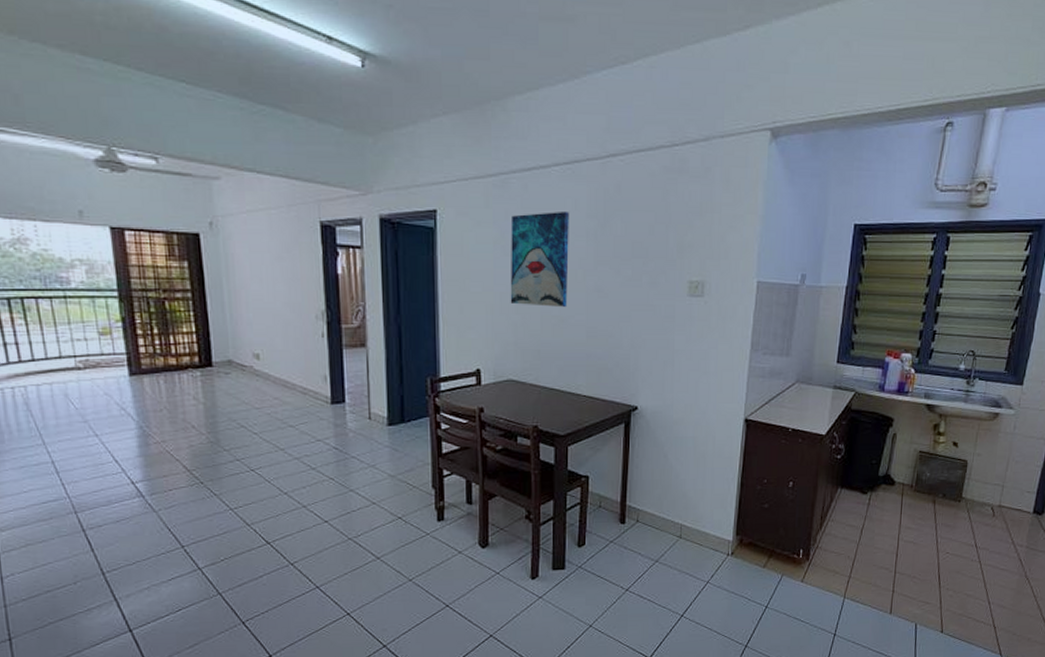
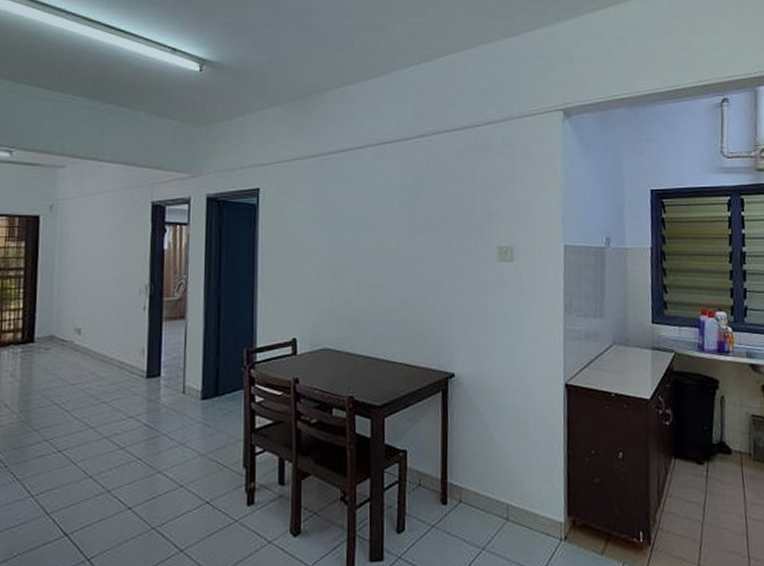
wall art: present [510,210,569,307] -> none [326,185,383,275]

